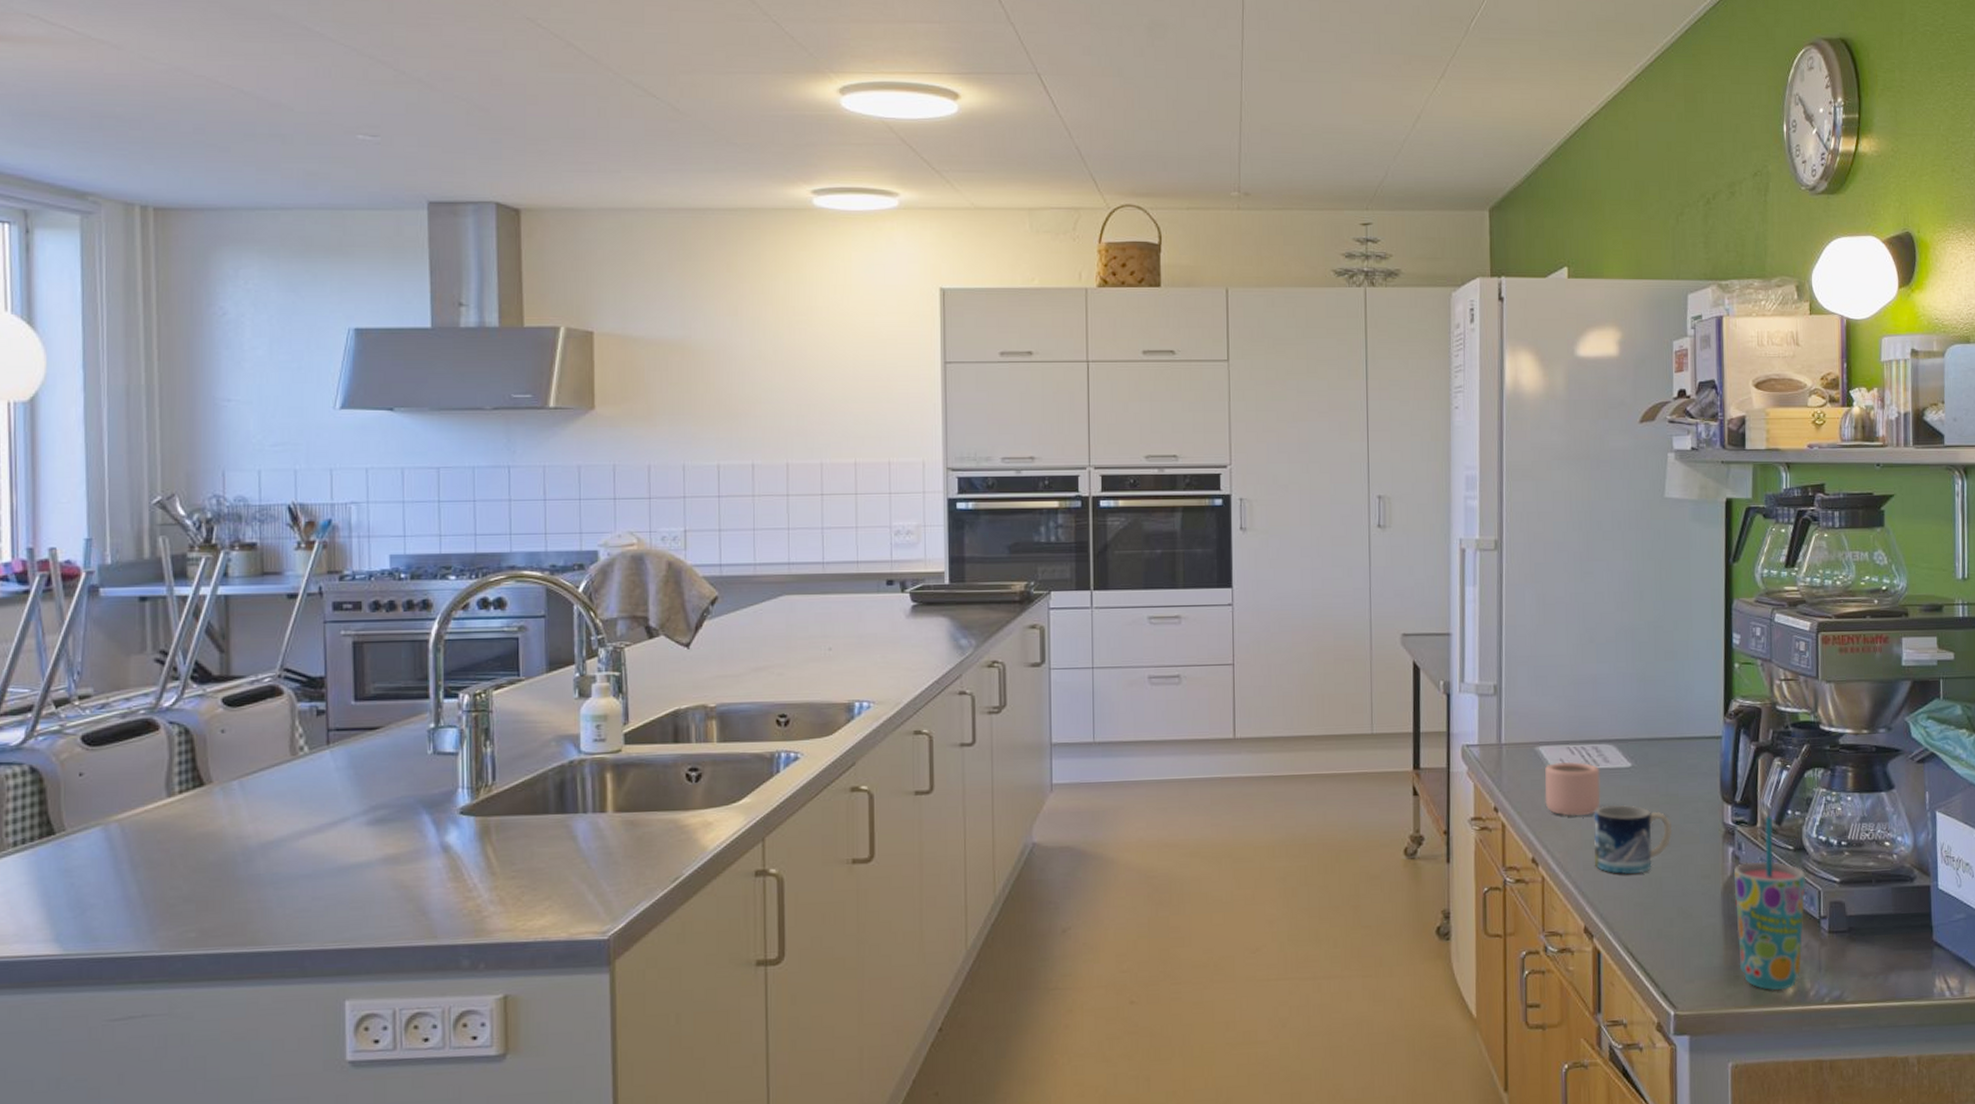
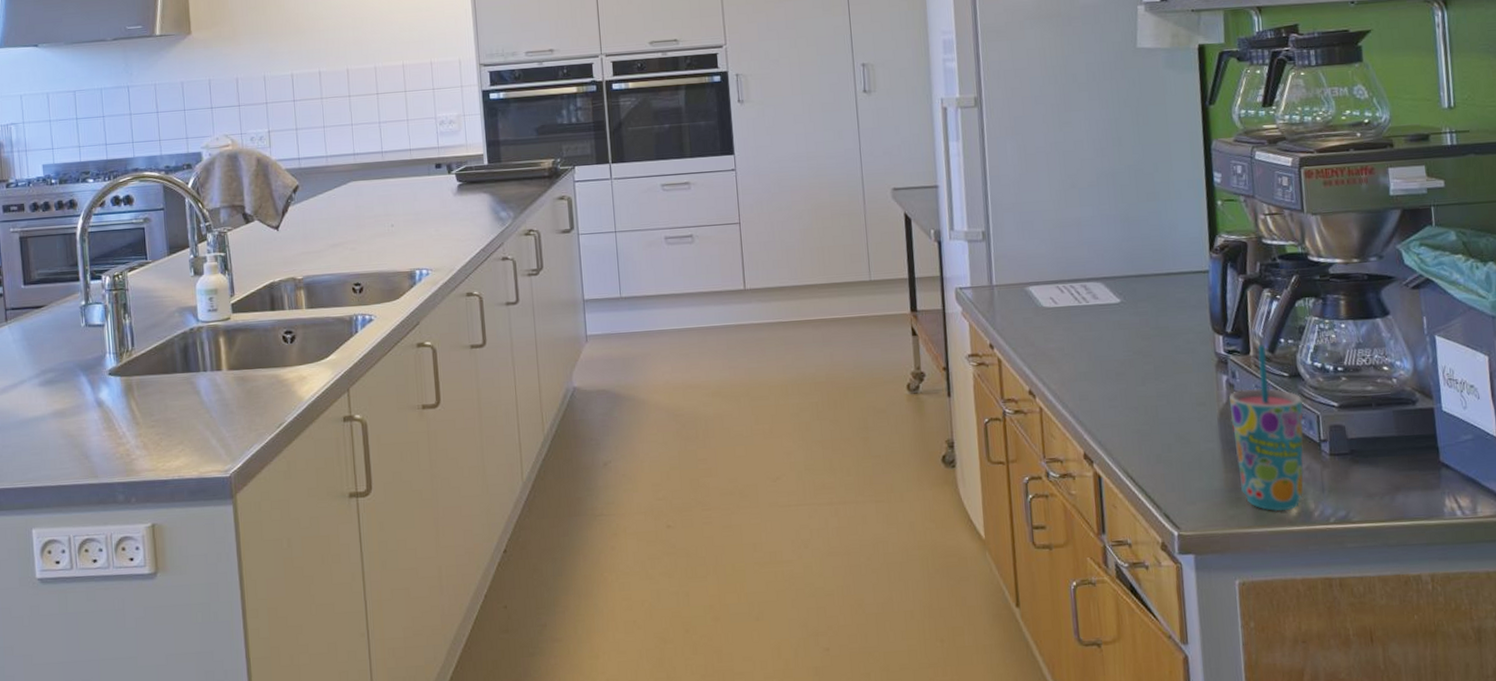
mug: present [1544,762,1601,816] -> none [1036,300,1092,350]
mug: present [1593,805,1672,875] -> none [1086,338,1165,404]

